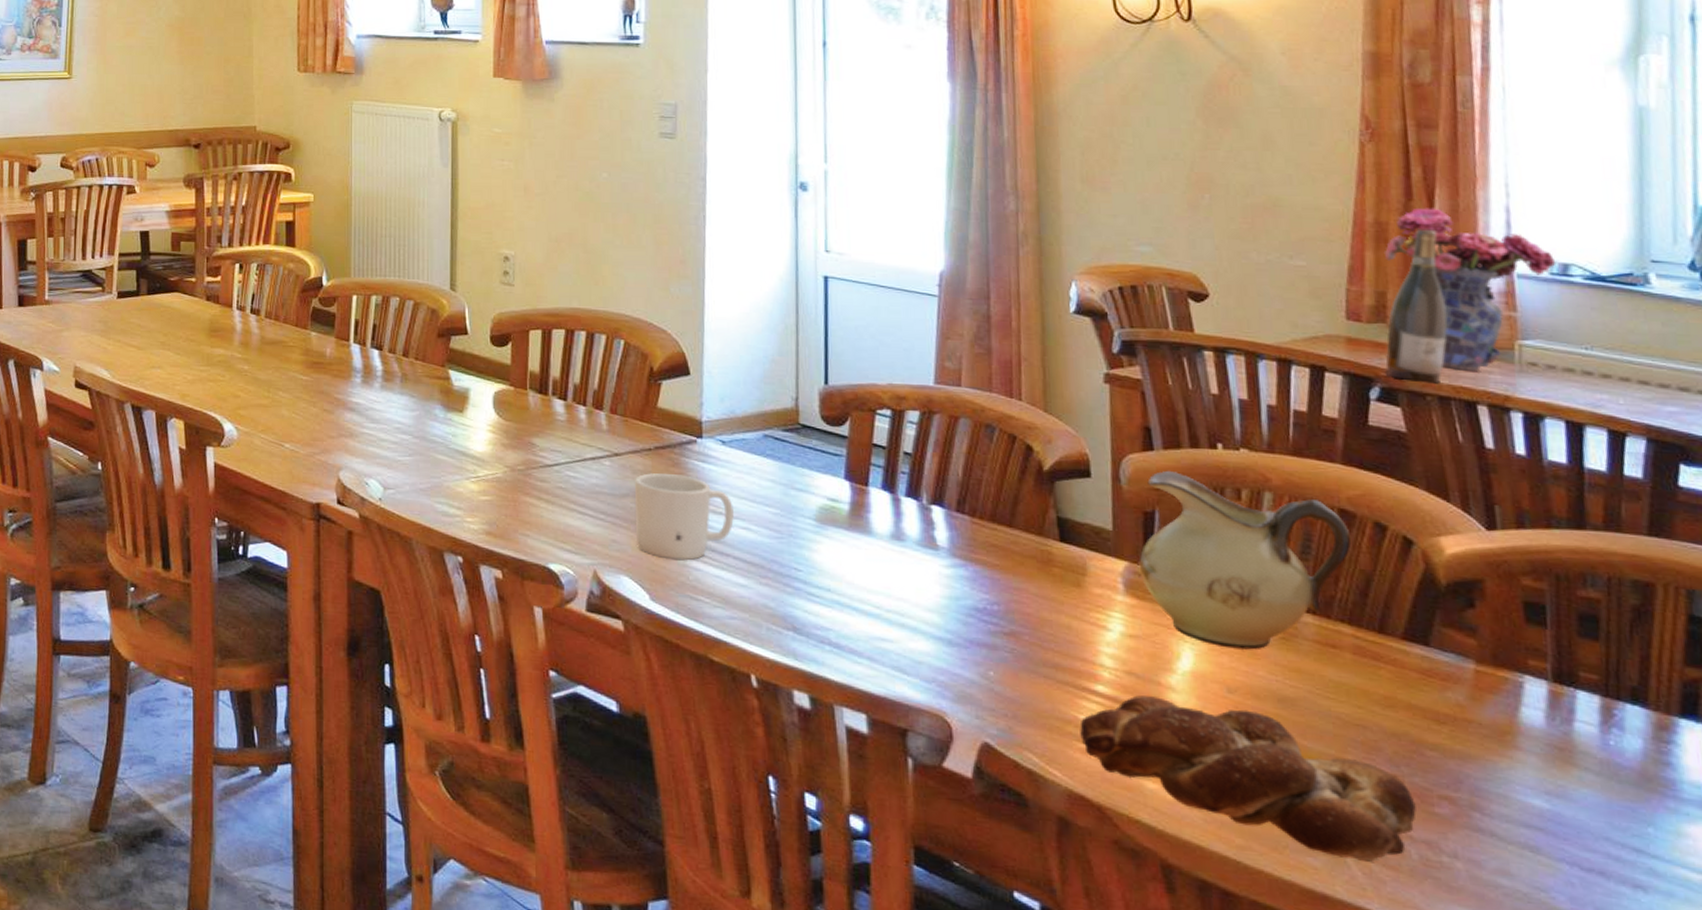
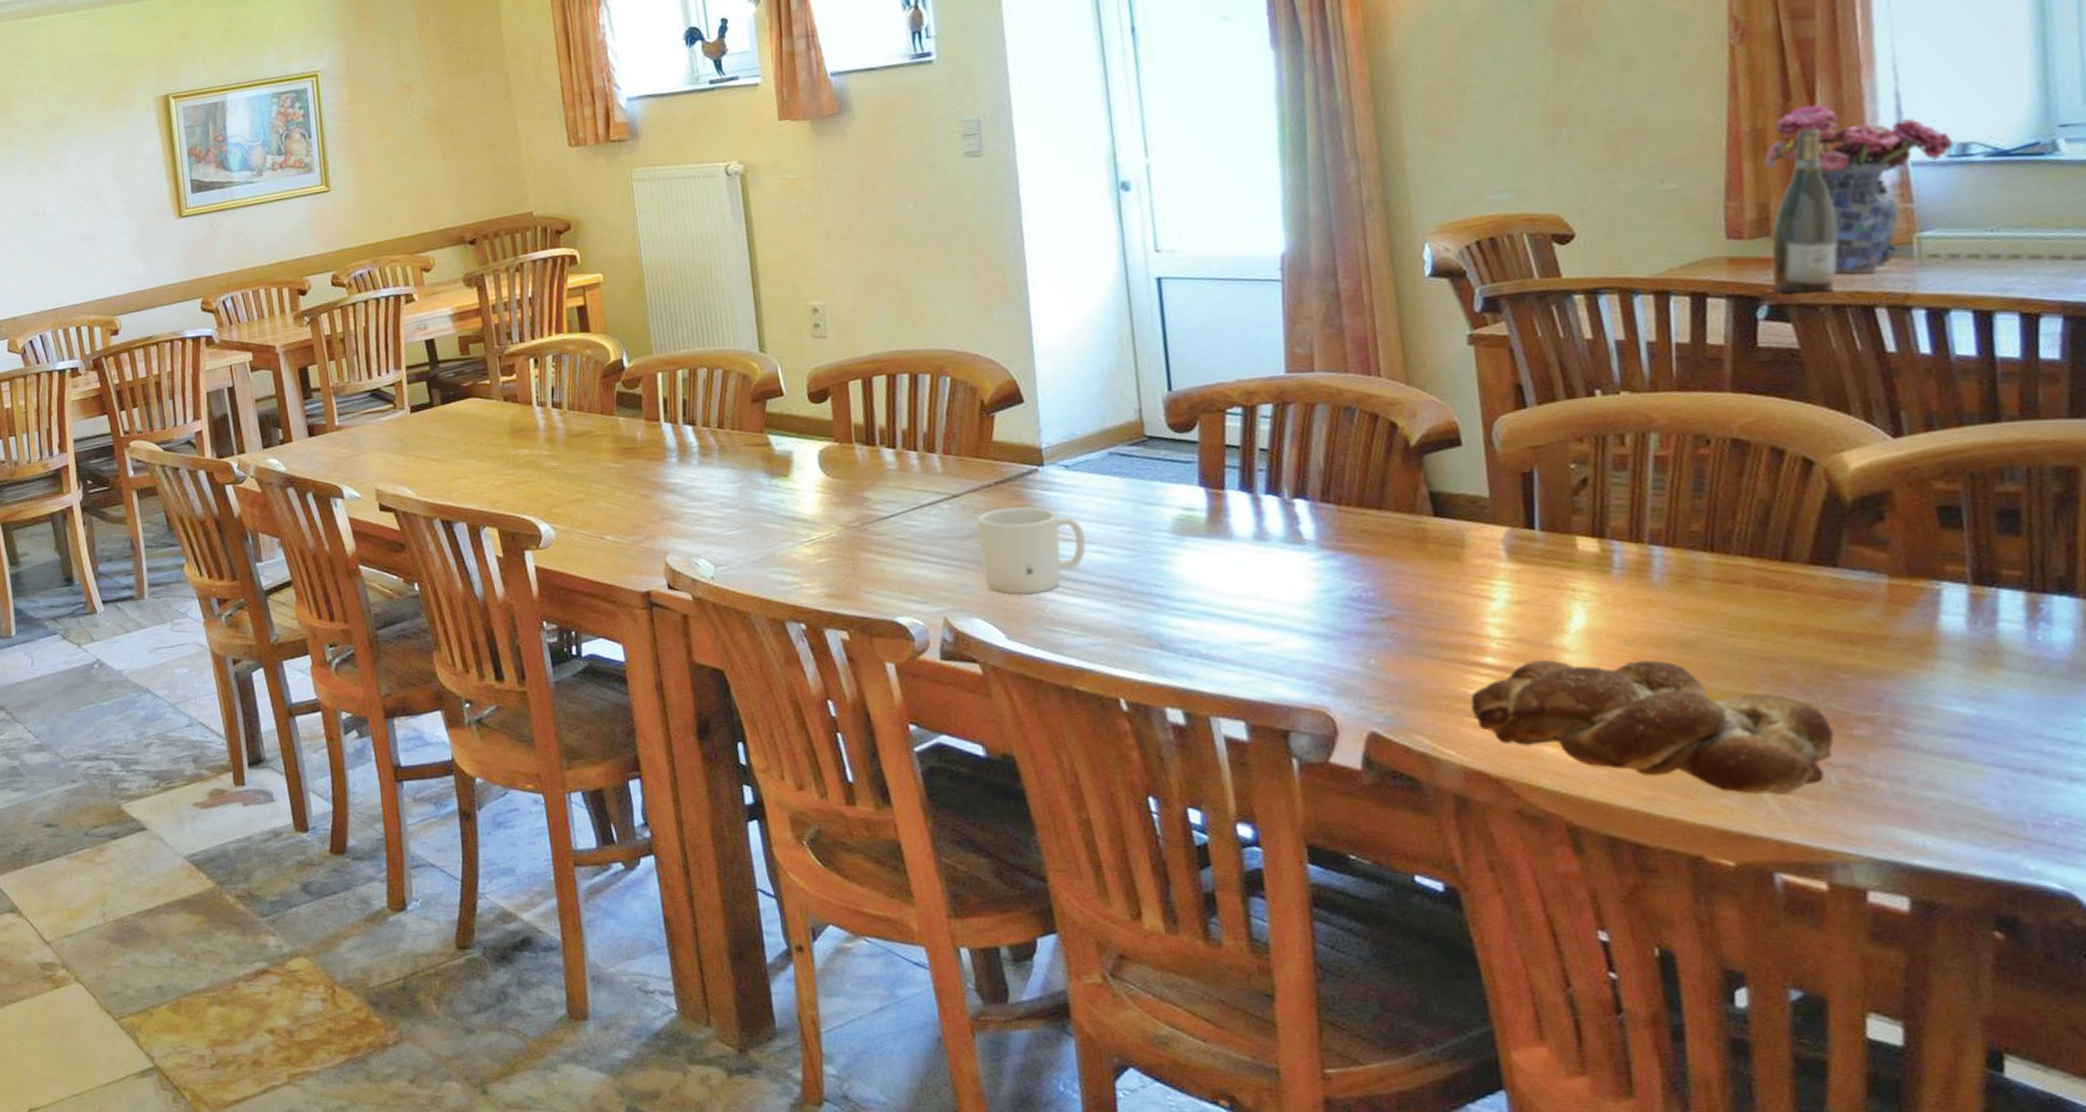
pitcher: present [1138,470,1352,650] -> none [1519,426,1748,600]

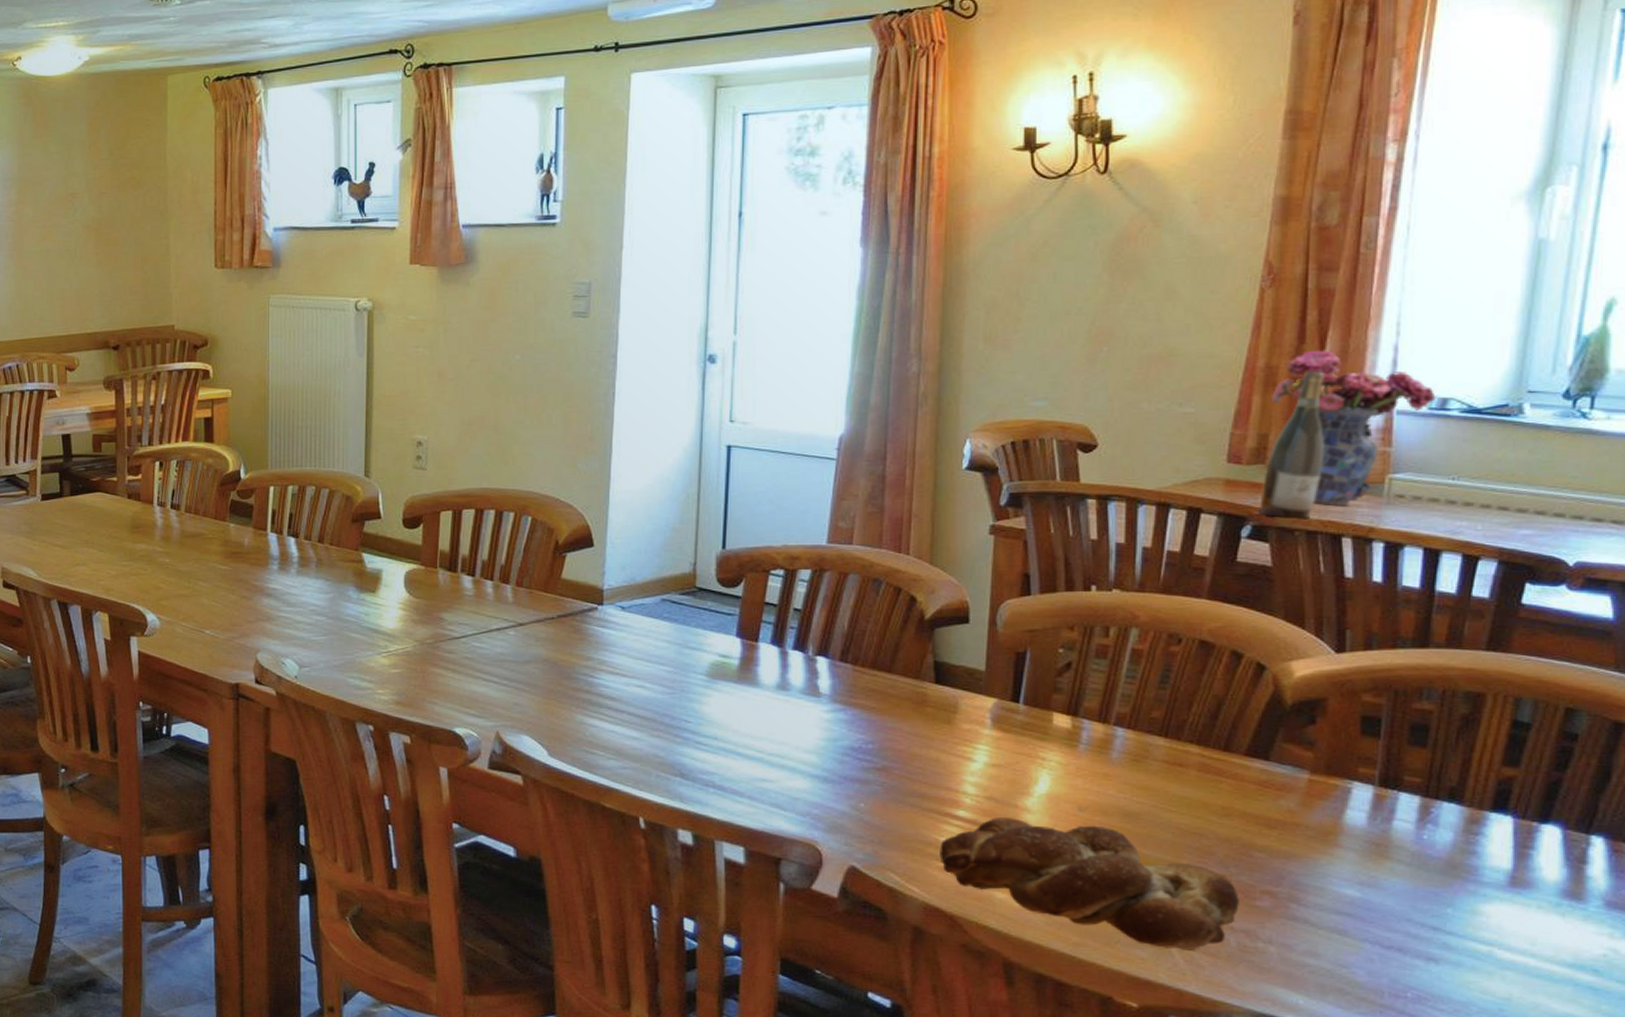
mug: present [976,507,1086,595] -> none [536,640,630,719]

